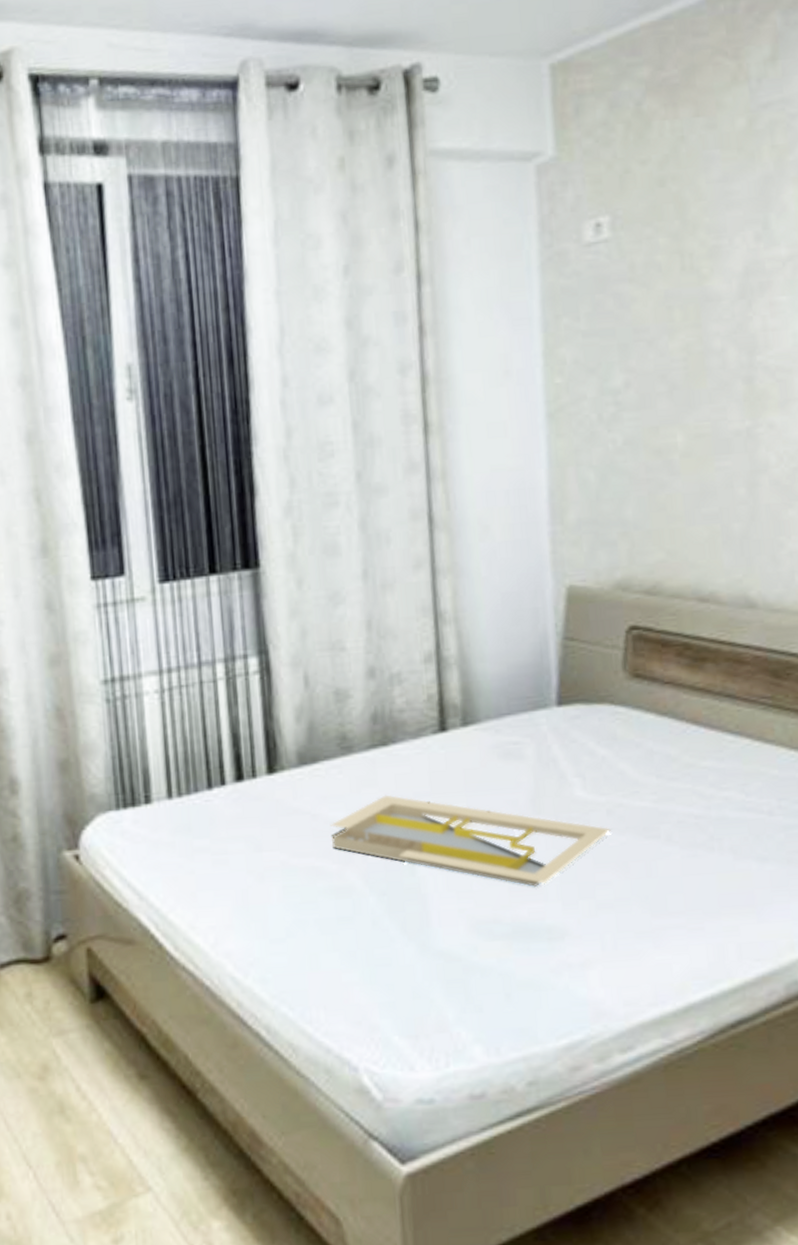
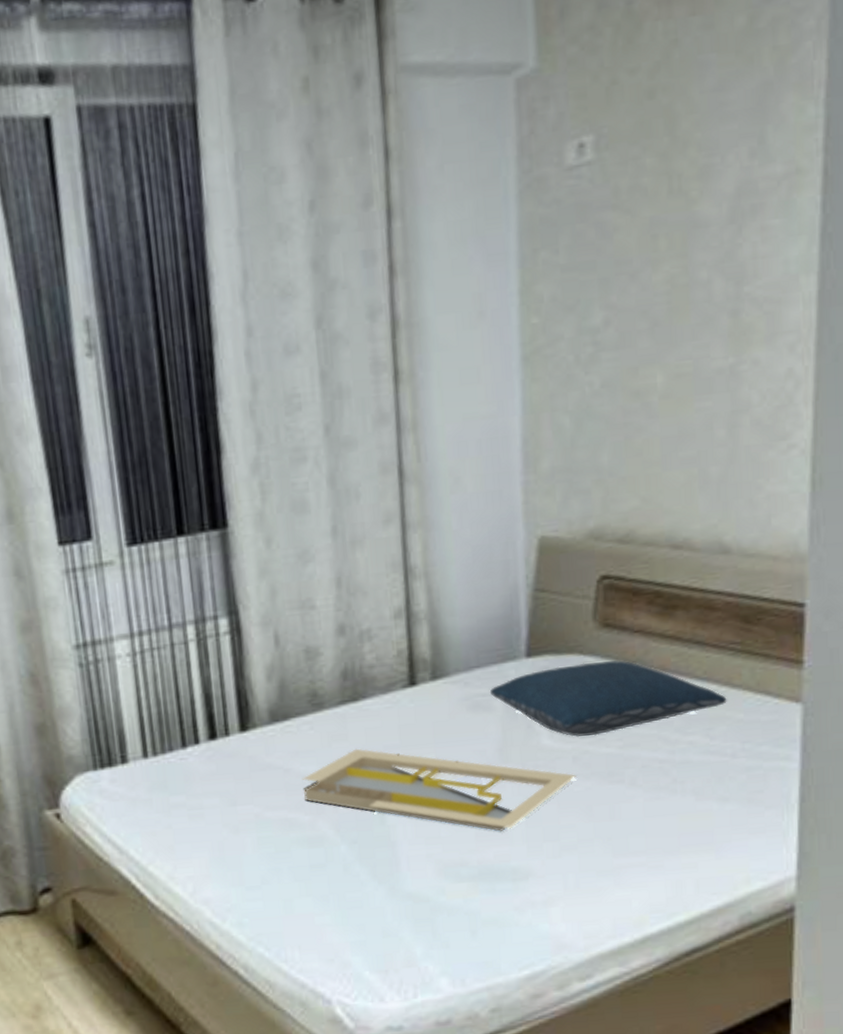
pillow: none [521,711,761,790] -> present [489,660,727,738]

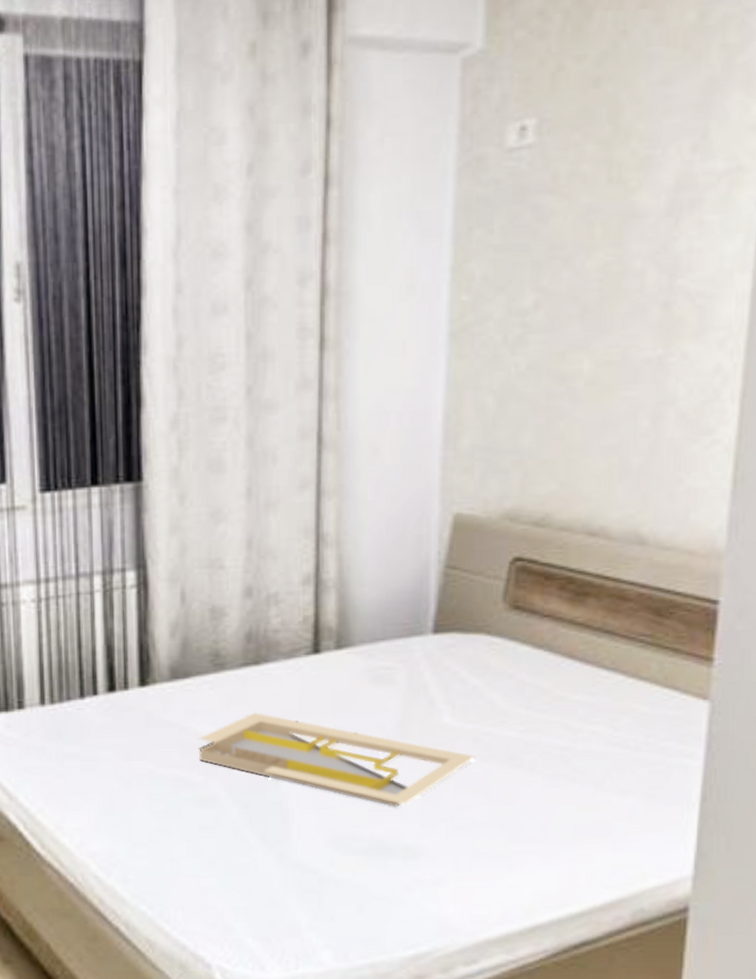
pillow: present [489,660,727,738] -> none [393,643,633,718]

